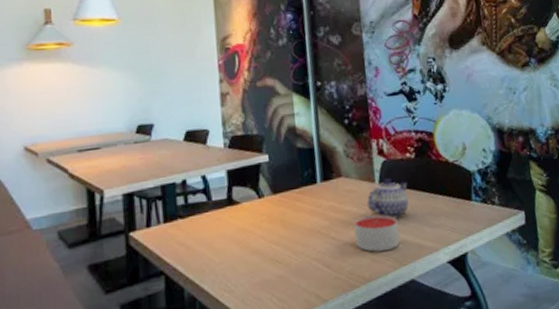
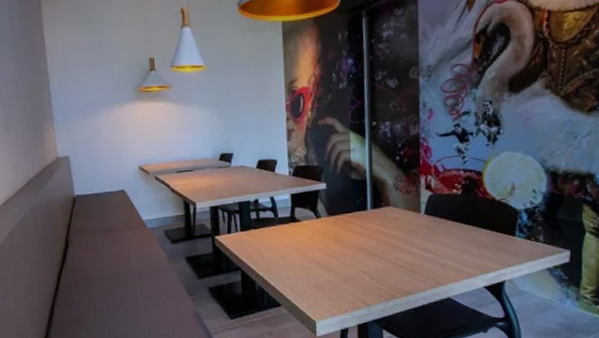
candle: present [354,214,400,252] -> none [398,240,440,271]
teapot: present [367,178,409,219] -> none [412,210,452,246]

